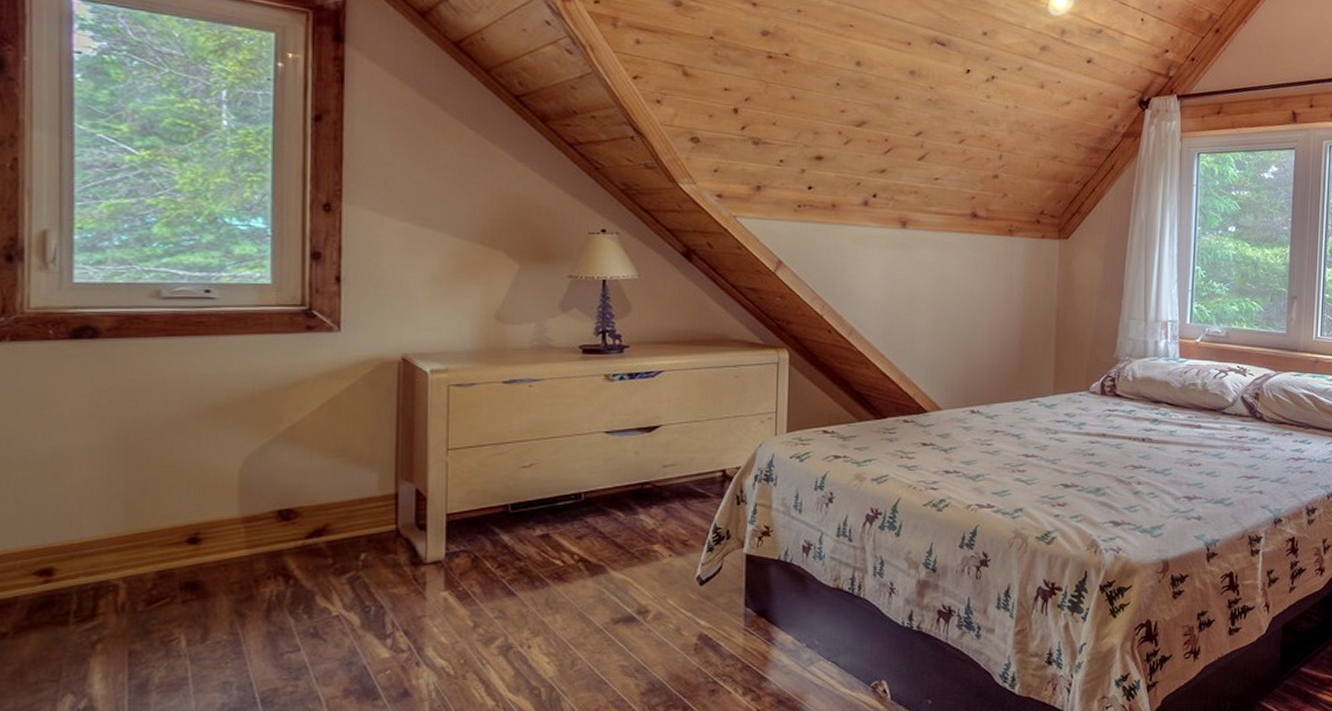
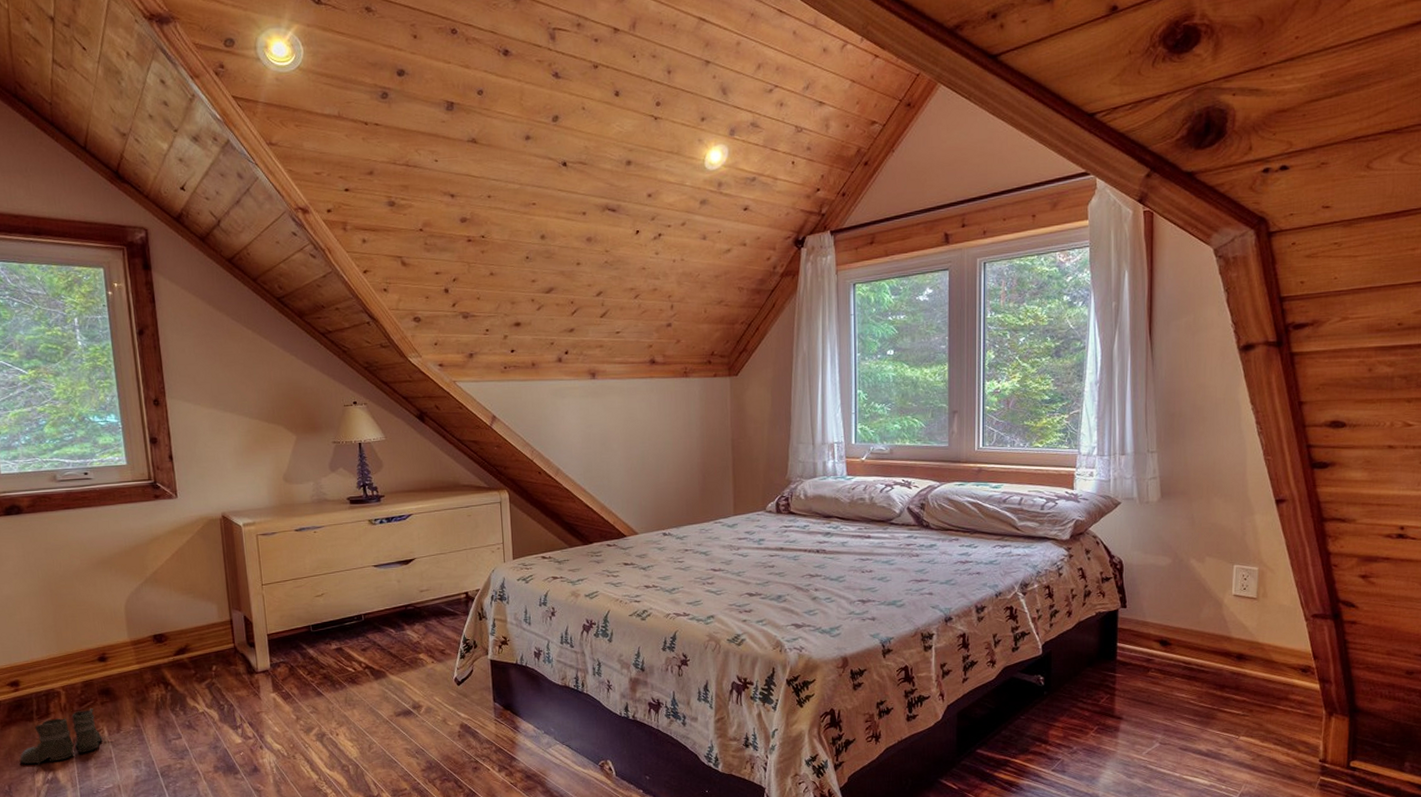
boots: none [34,608,185,693] -> present [19,708,108,768]

